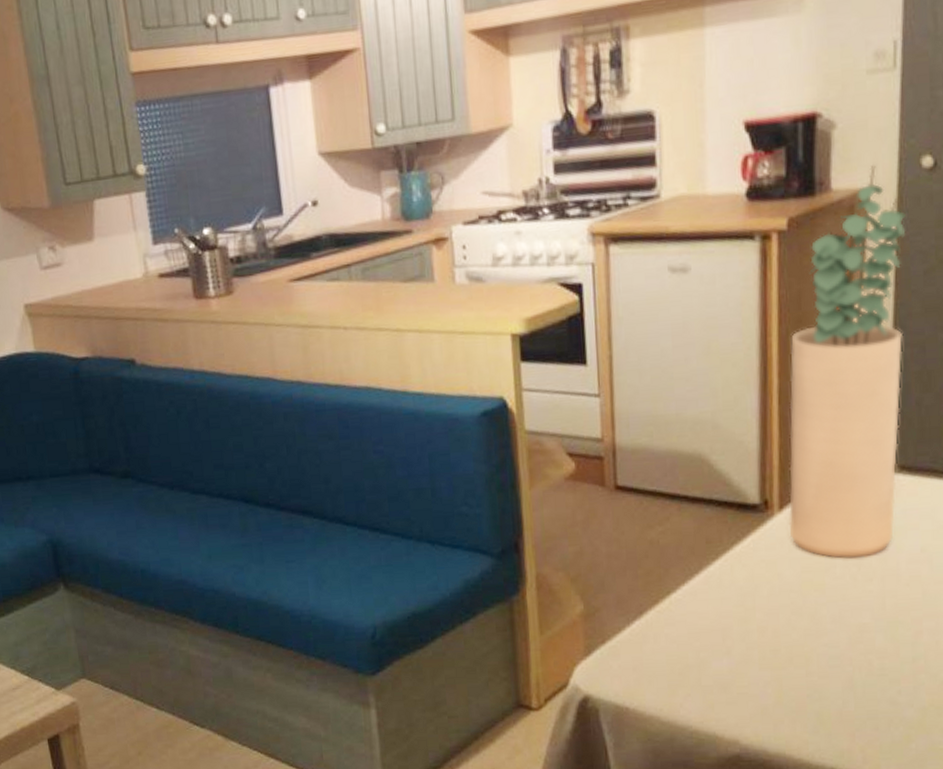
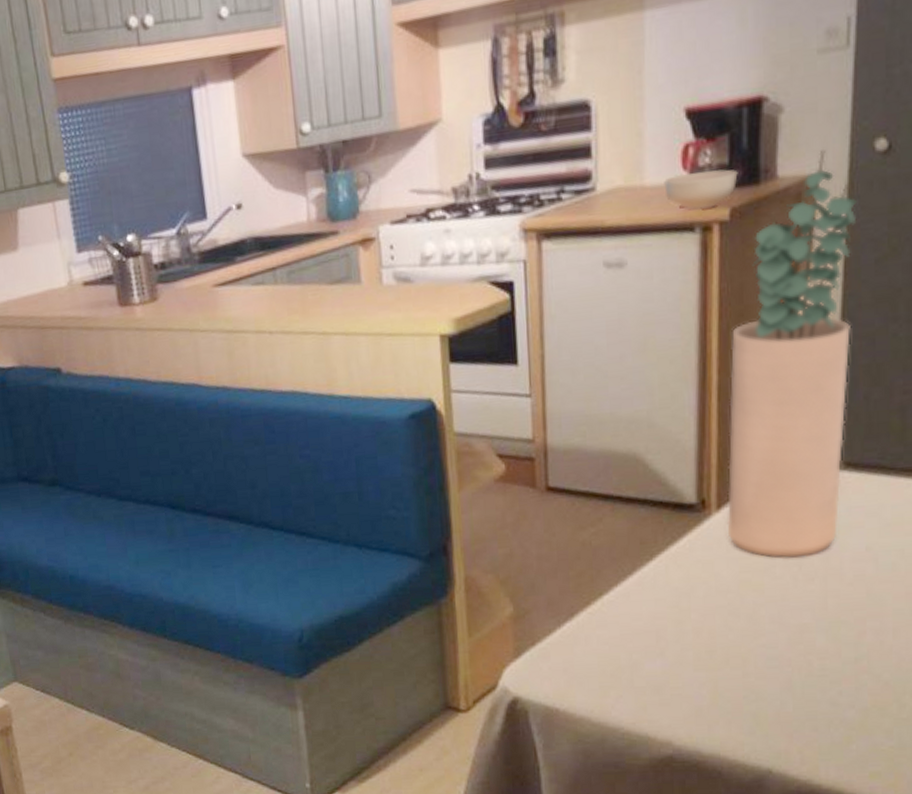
bowl: none [725,181,795,219] -> present [664,169,738,211]

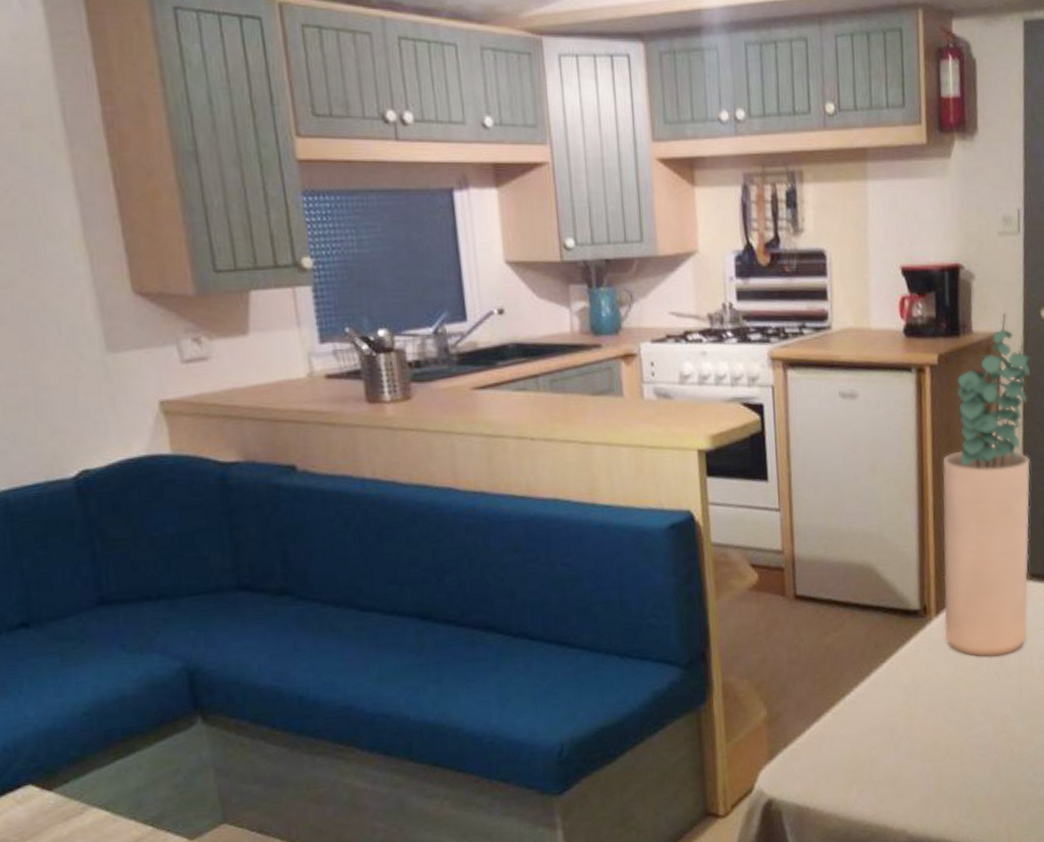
bowl: present [664,169,738,211] -> none [886,321,943,354]

